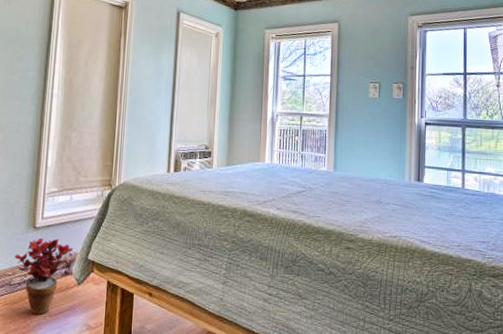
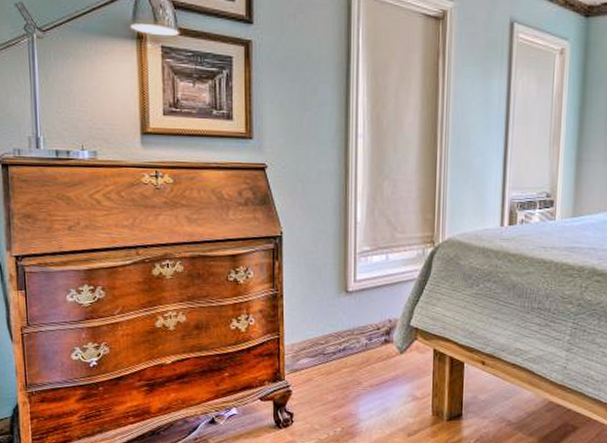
potted plant: present [15,238,73,316] -> none [327,303,393,386]

